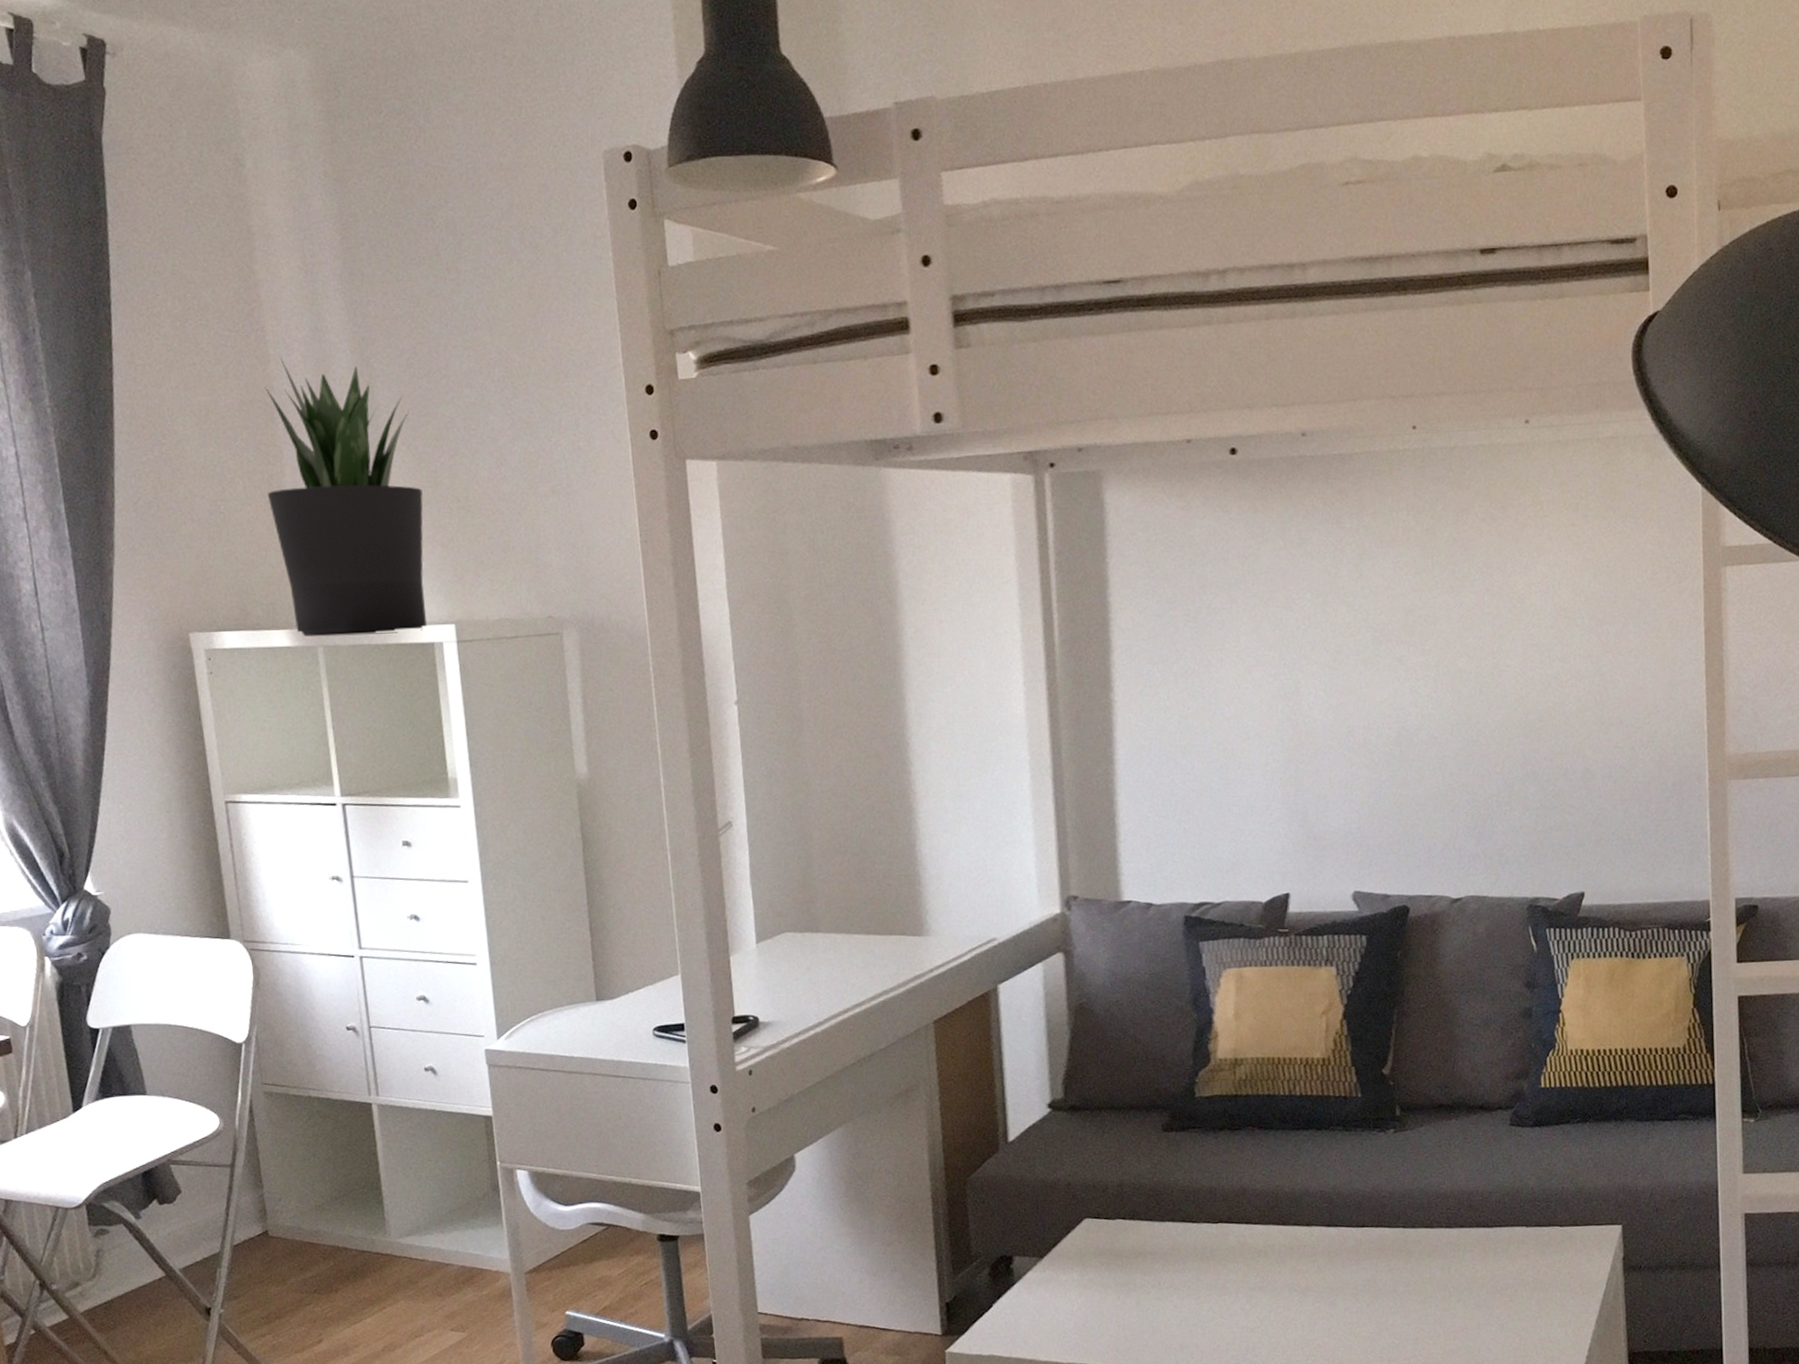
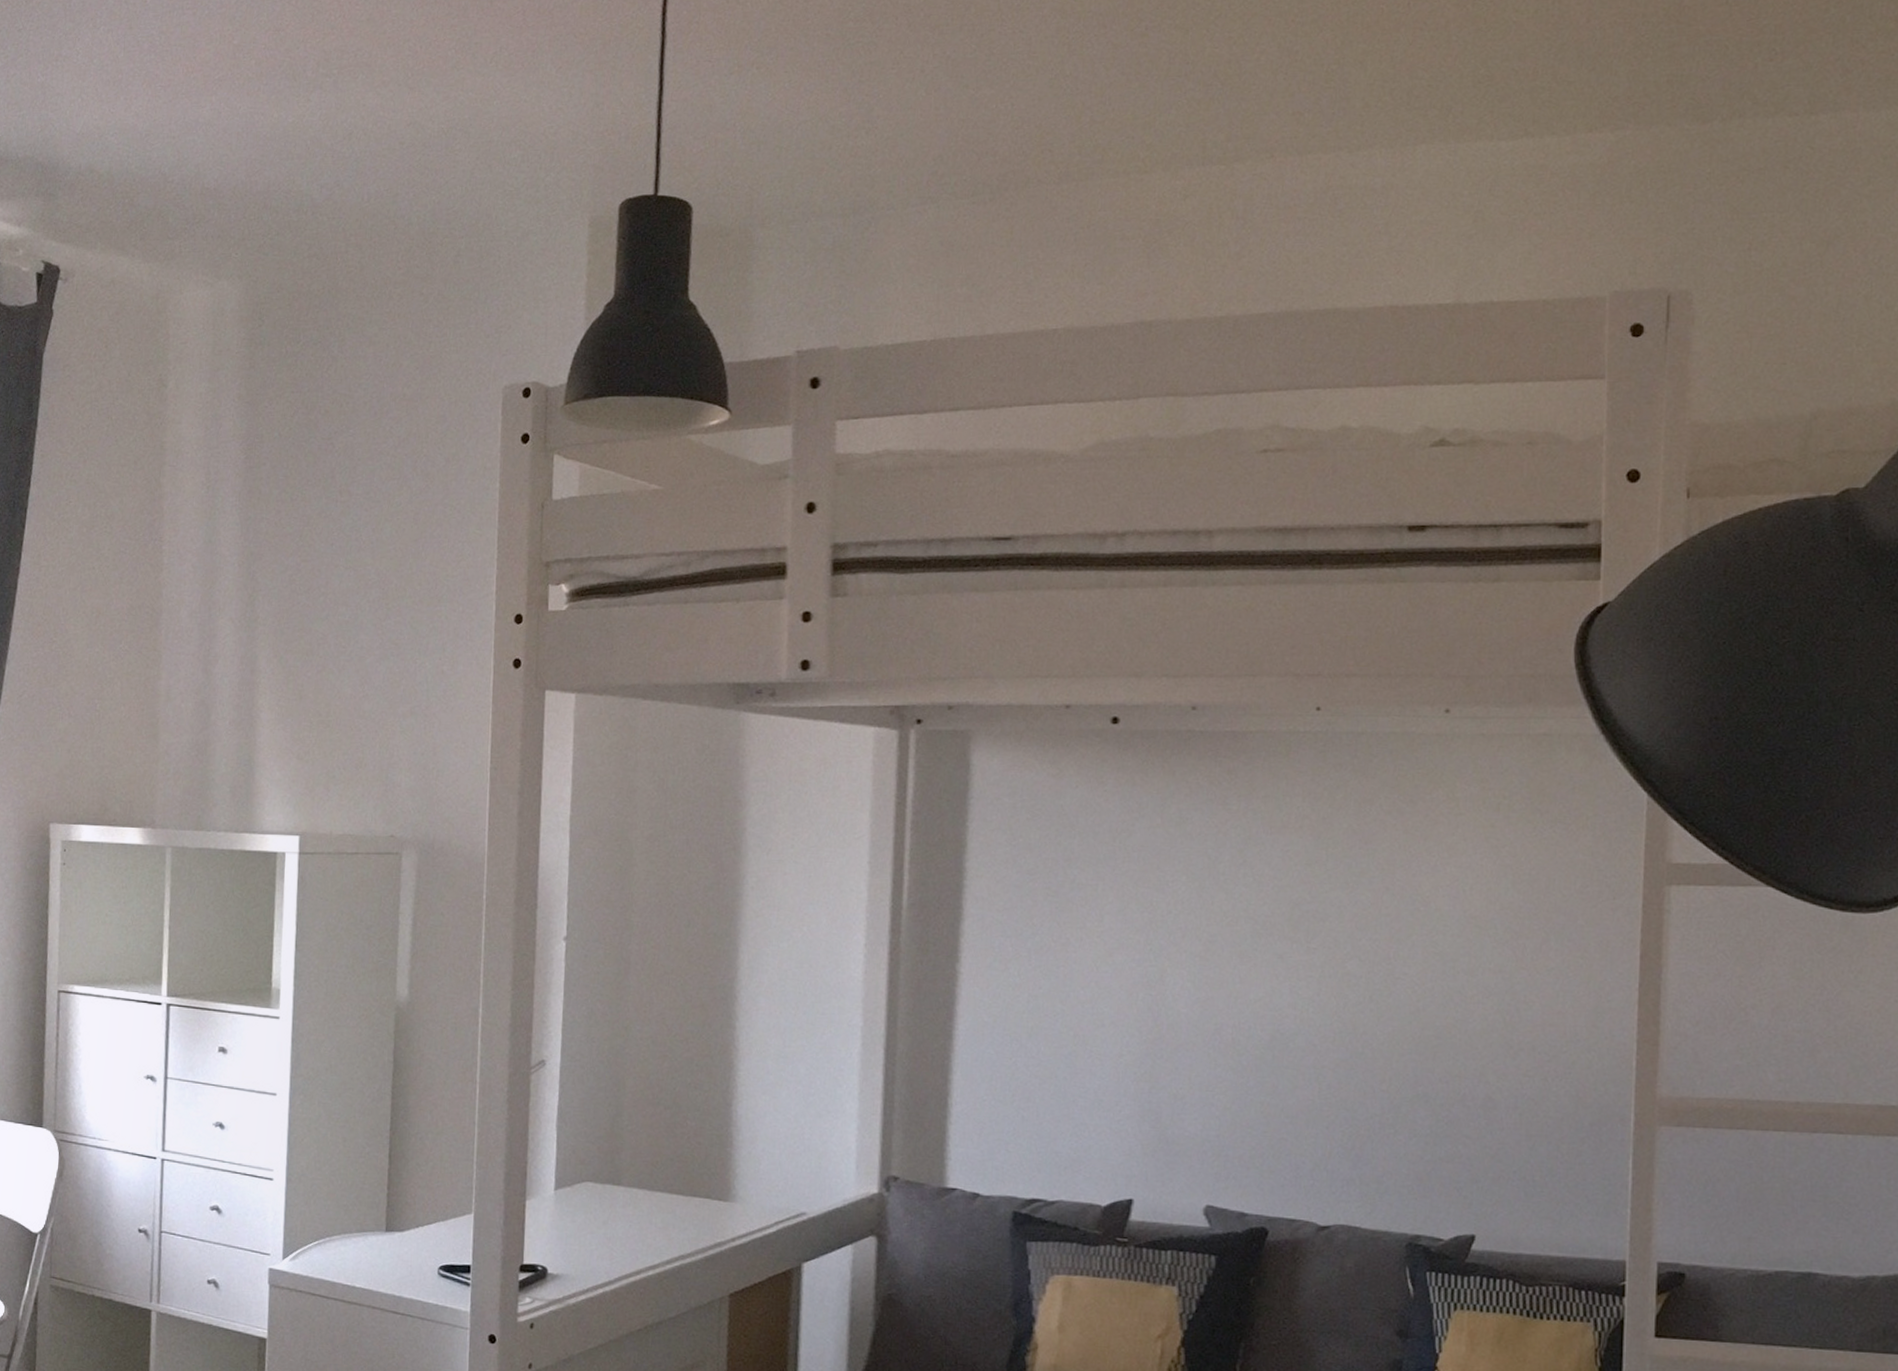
planter: present [264,358,428,637] -> none [142,567,287,840]

